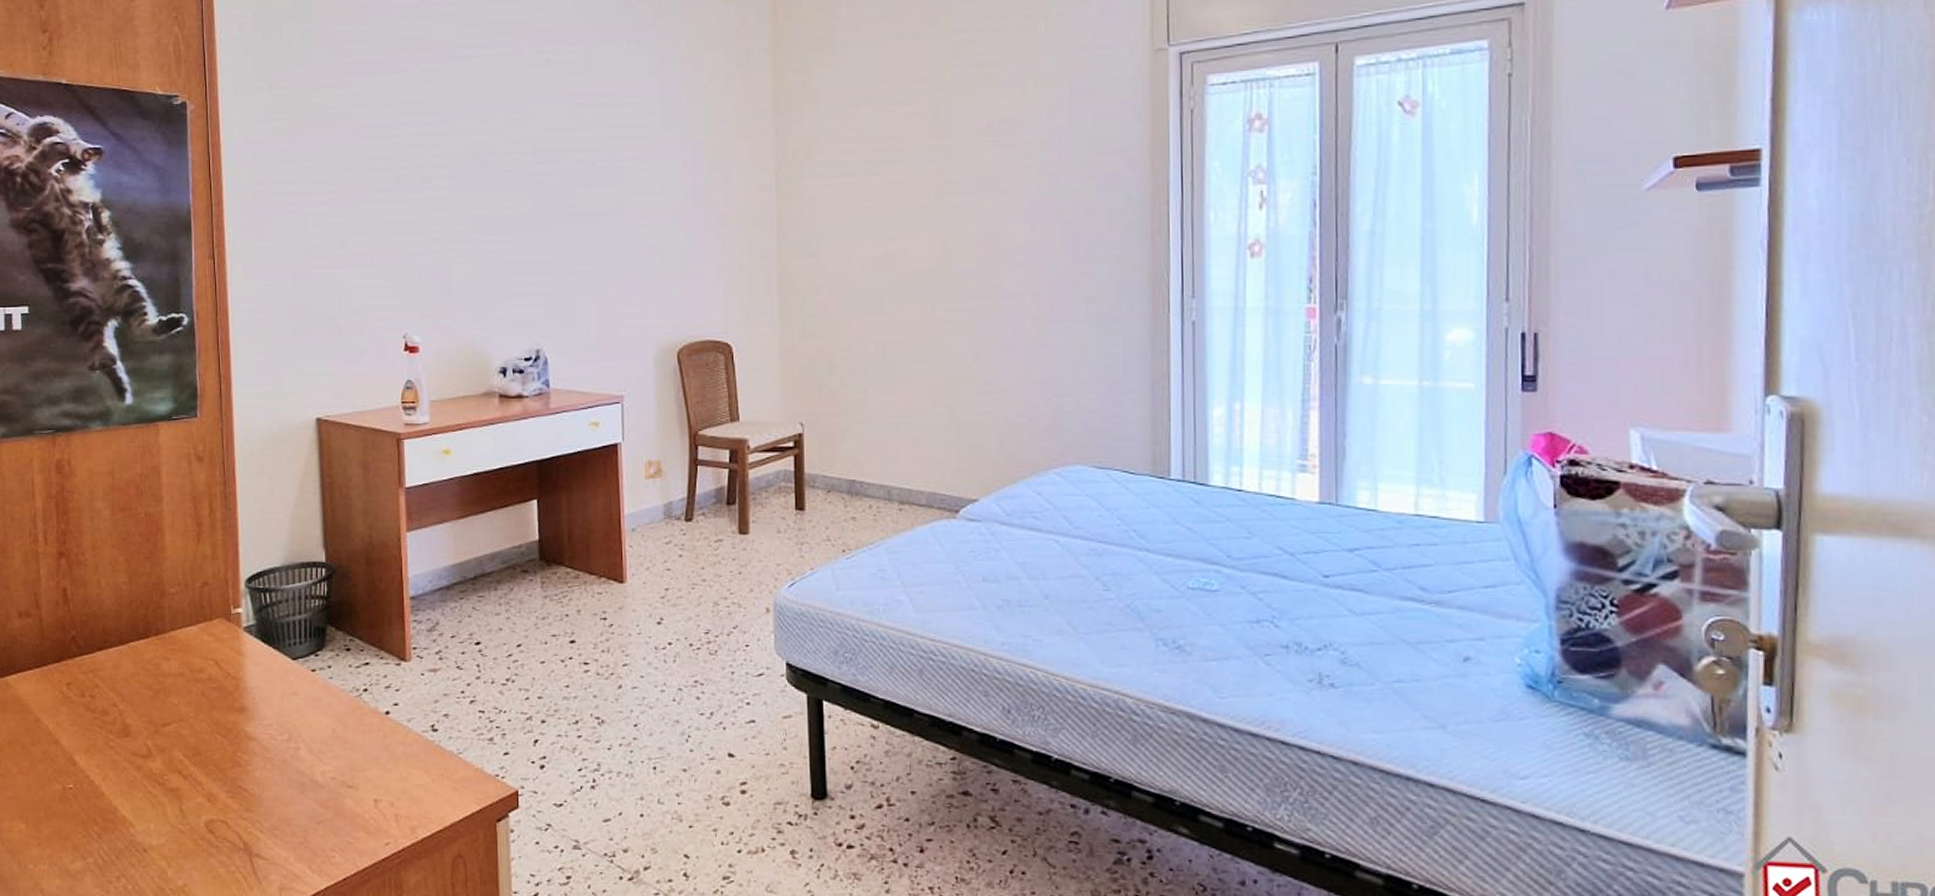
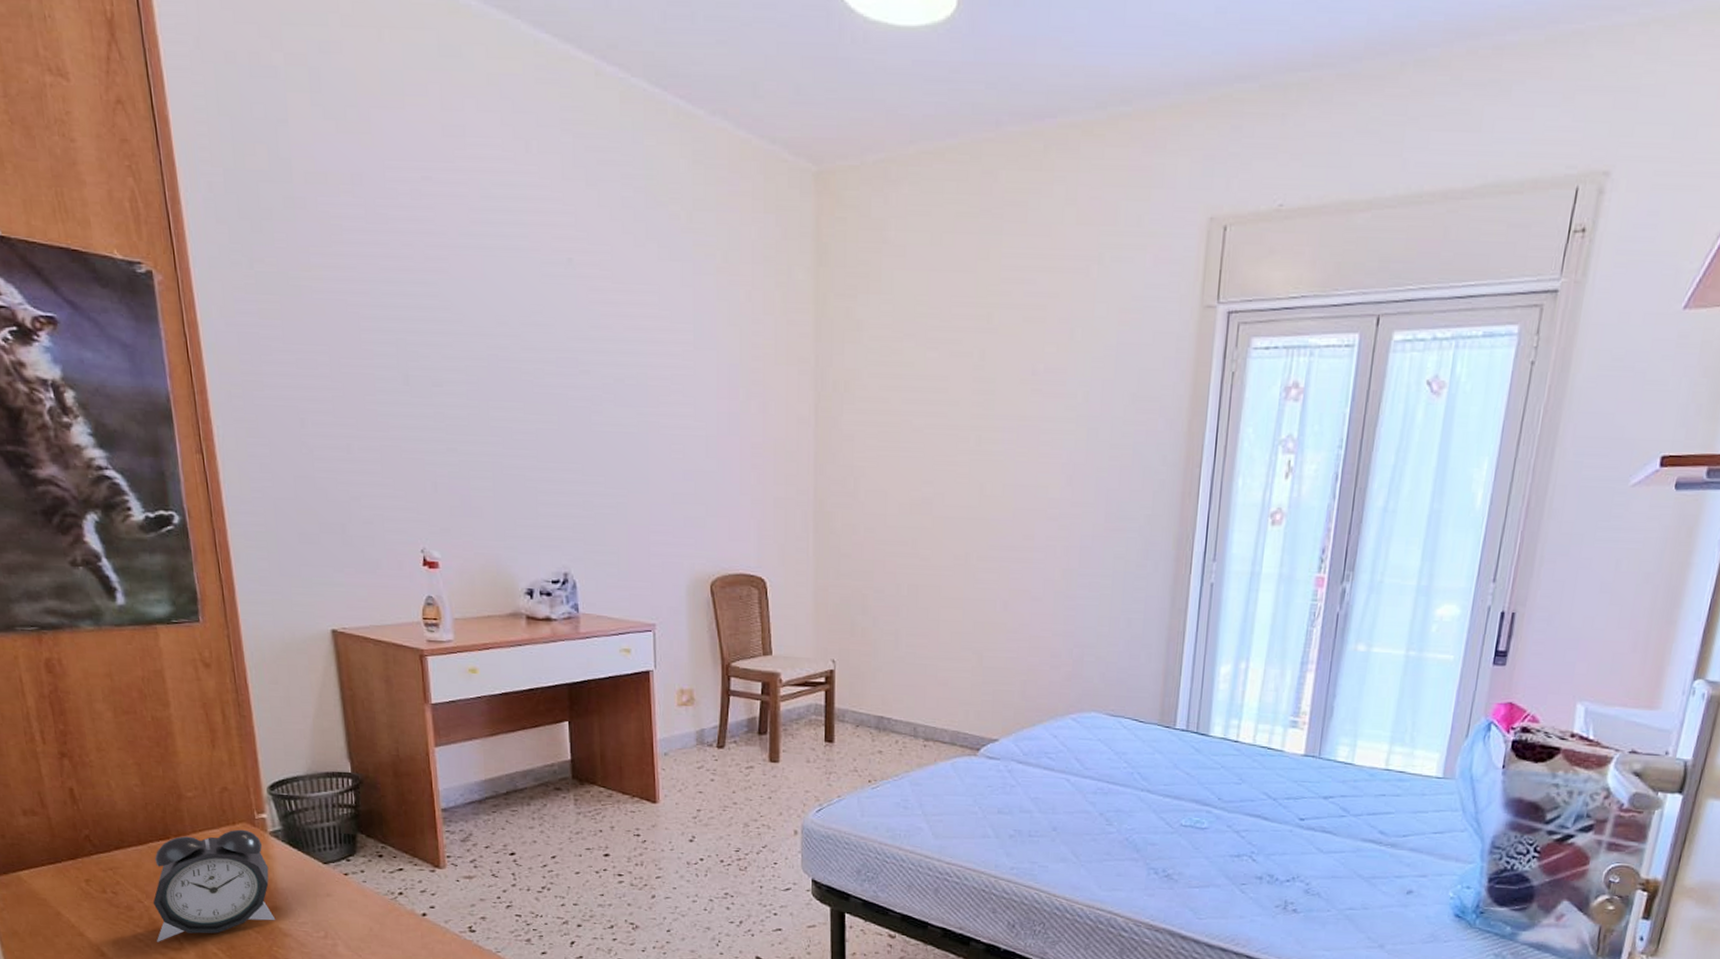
alarm clock: none [127,625,242,749] -> present [153,829,276,942]

